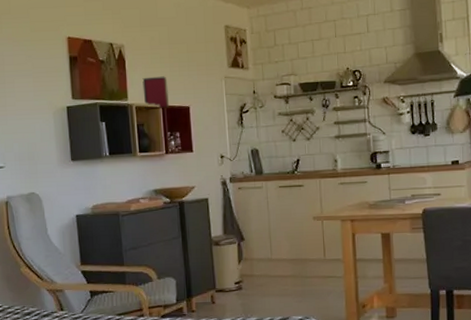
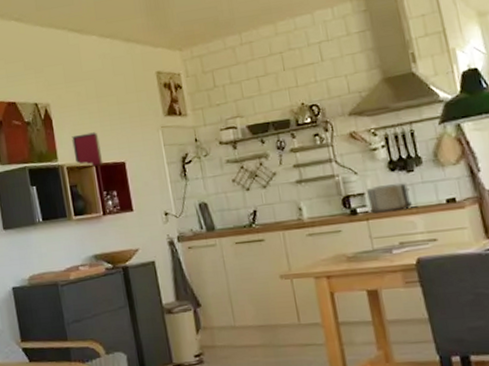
toaster: none [391,144,425,169] -> present [367,182,412,214]

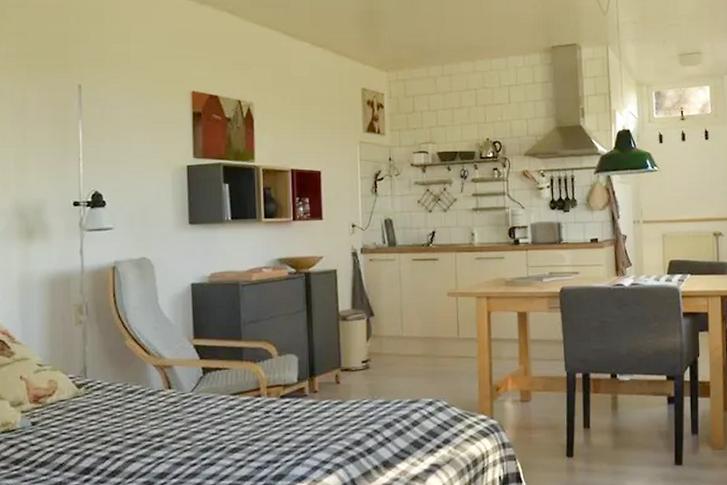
books: present [71,132,104,170] -> none [271,138,300,173]

